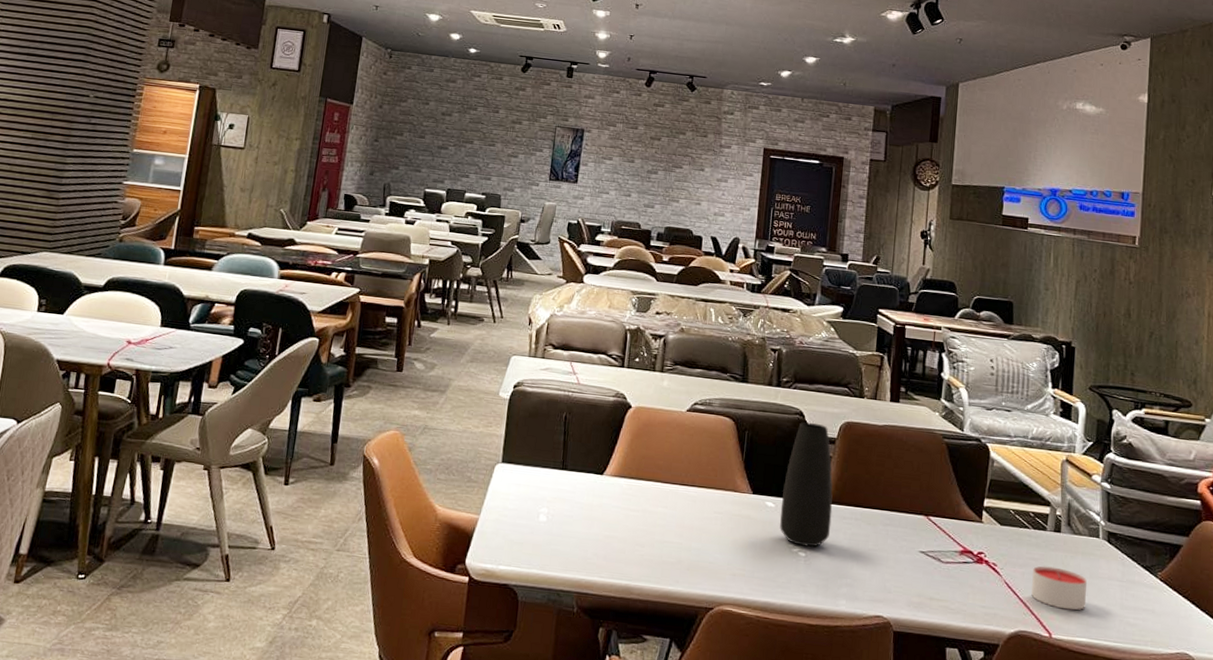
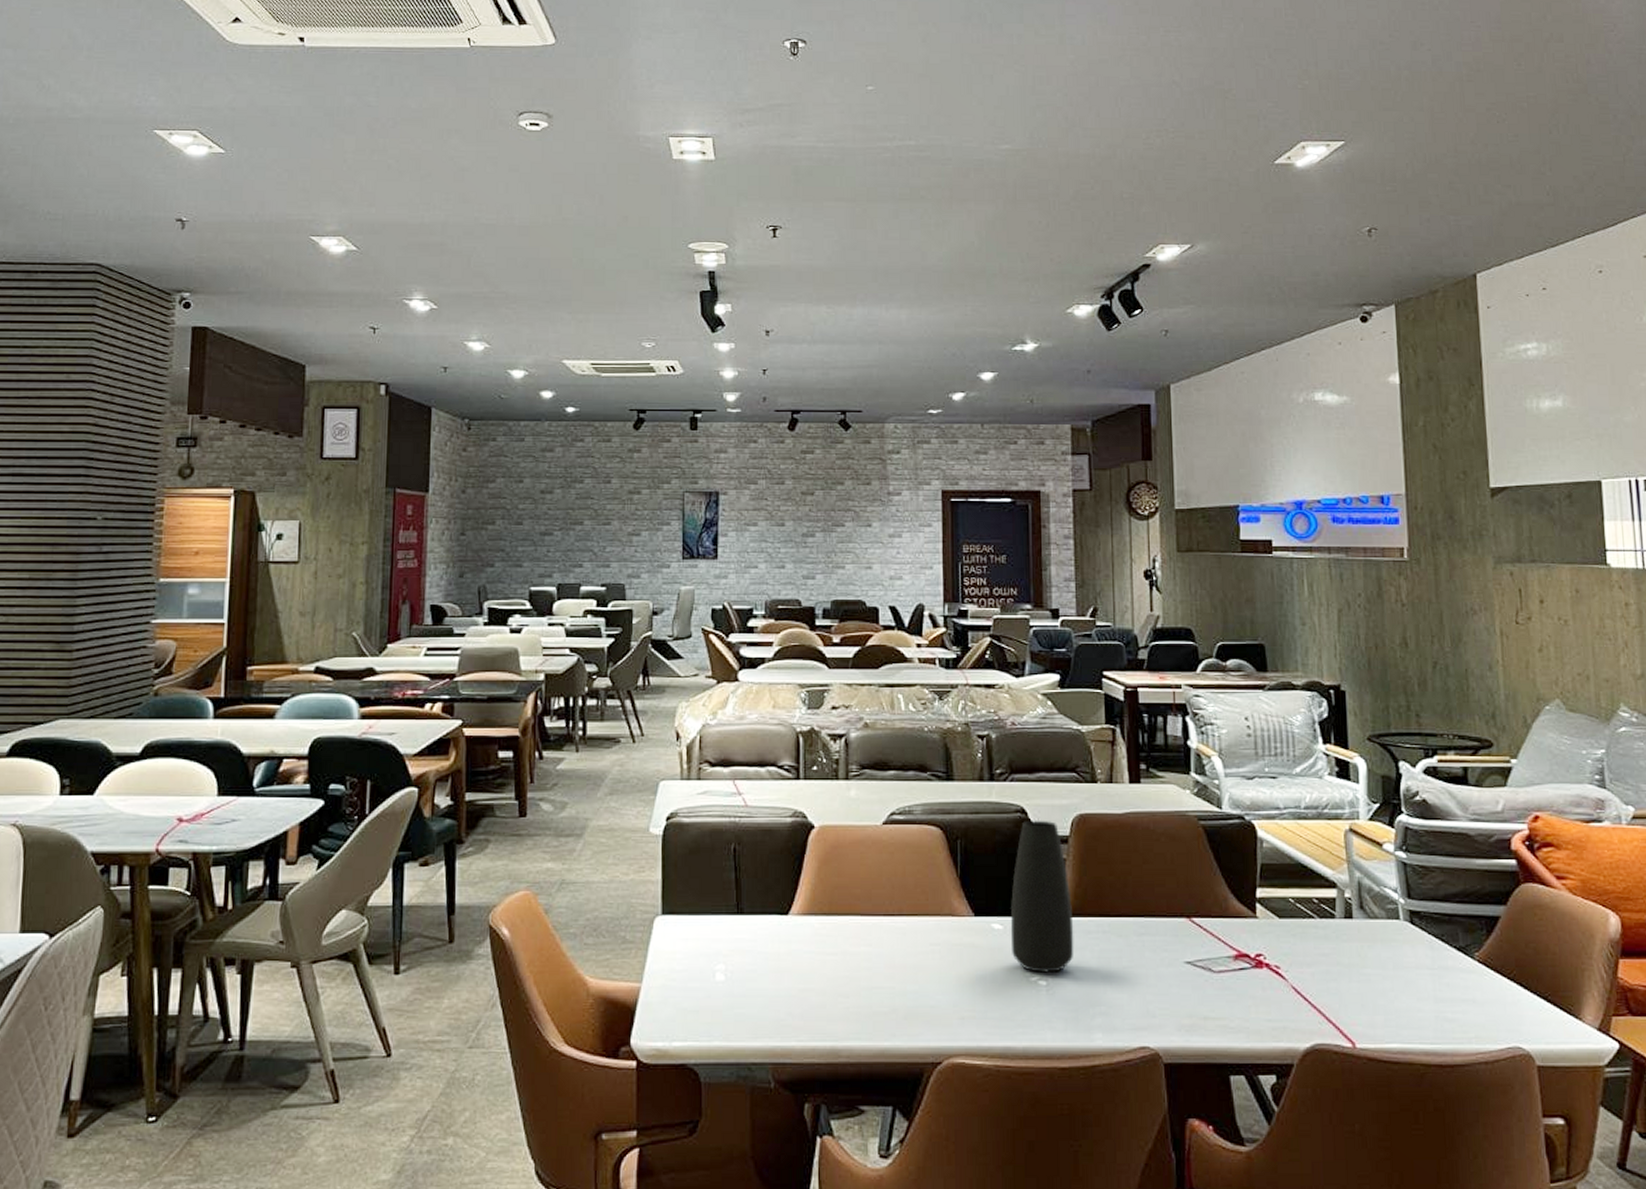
candle: present [1031,566,1087,611] -> none [1323,961,1393,1012]

